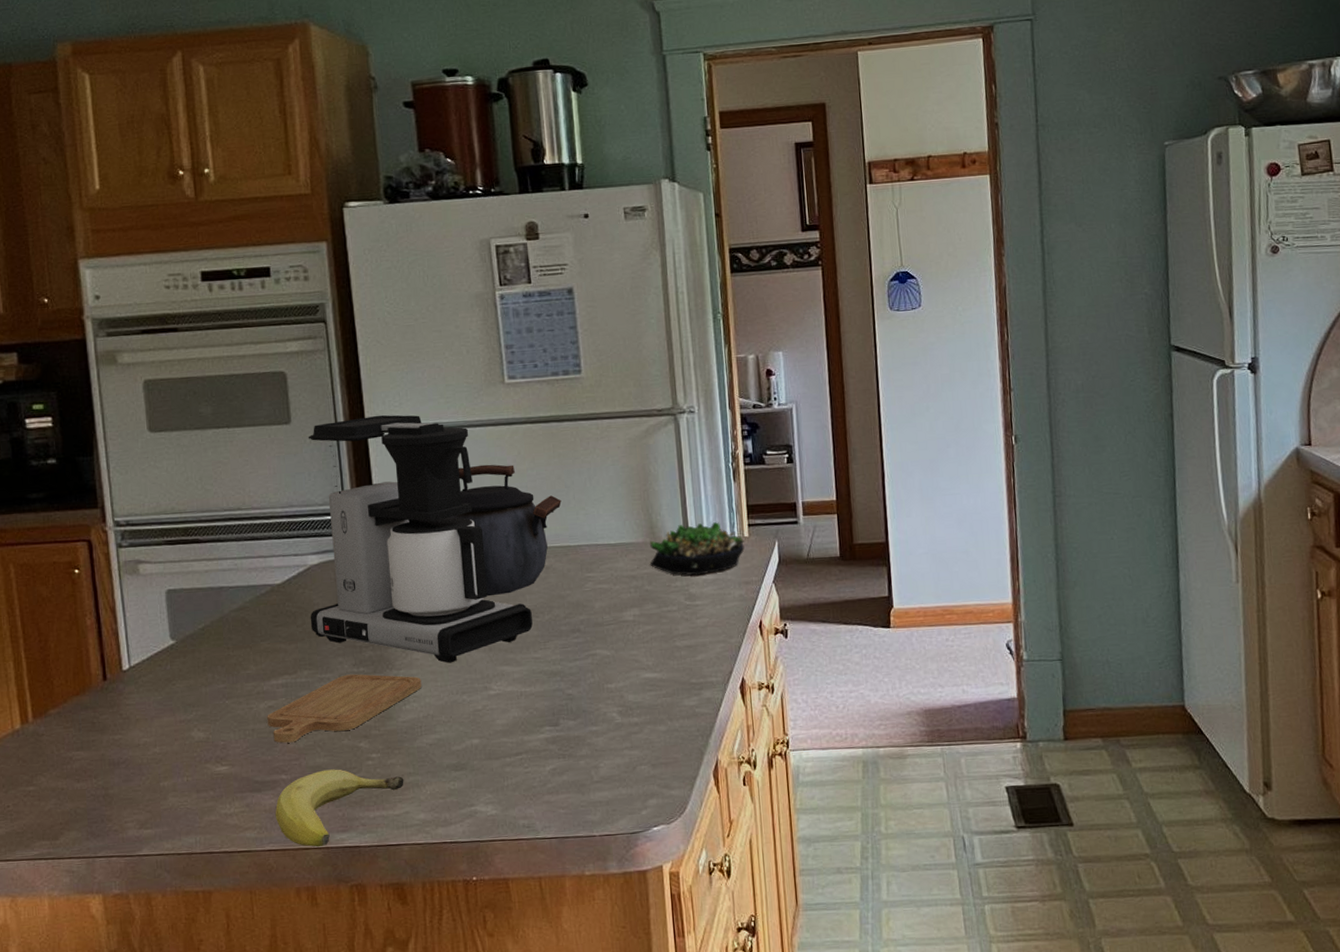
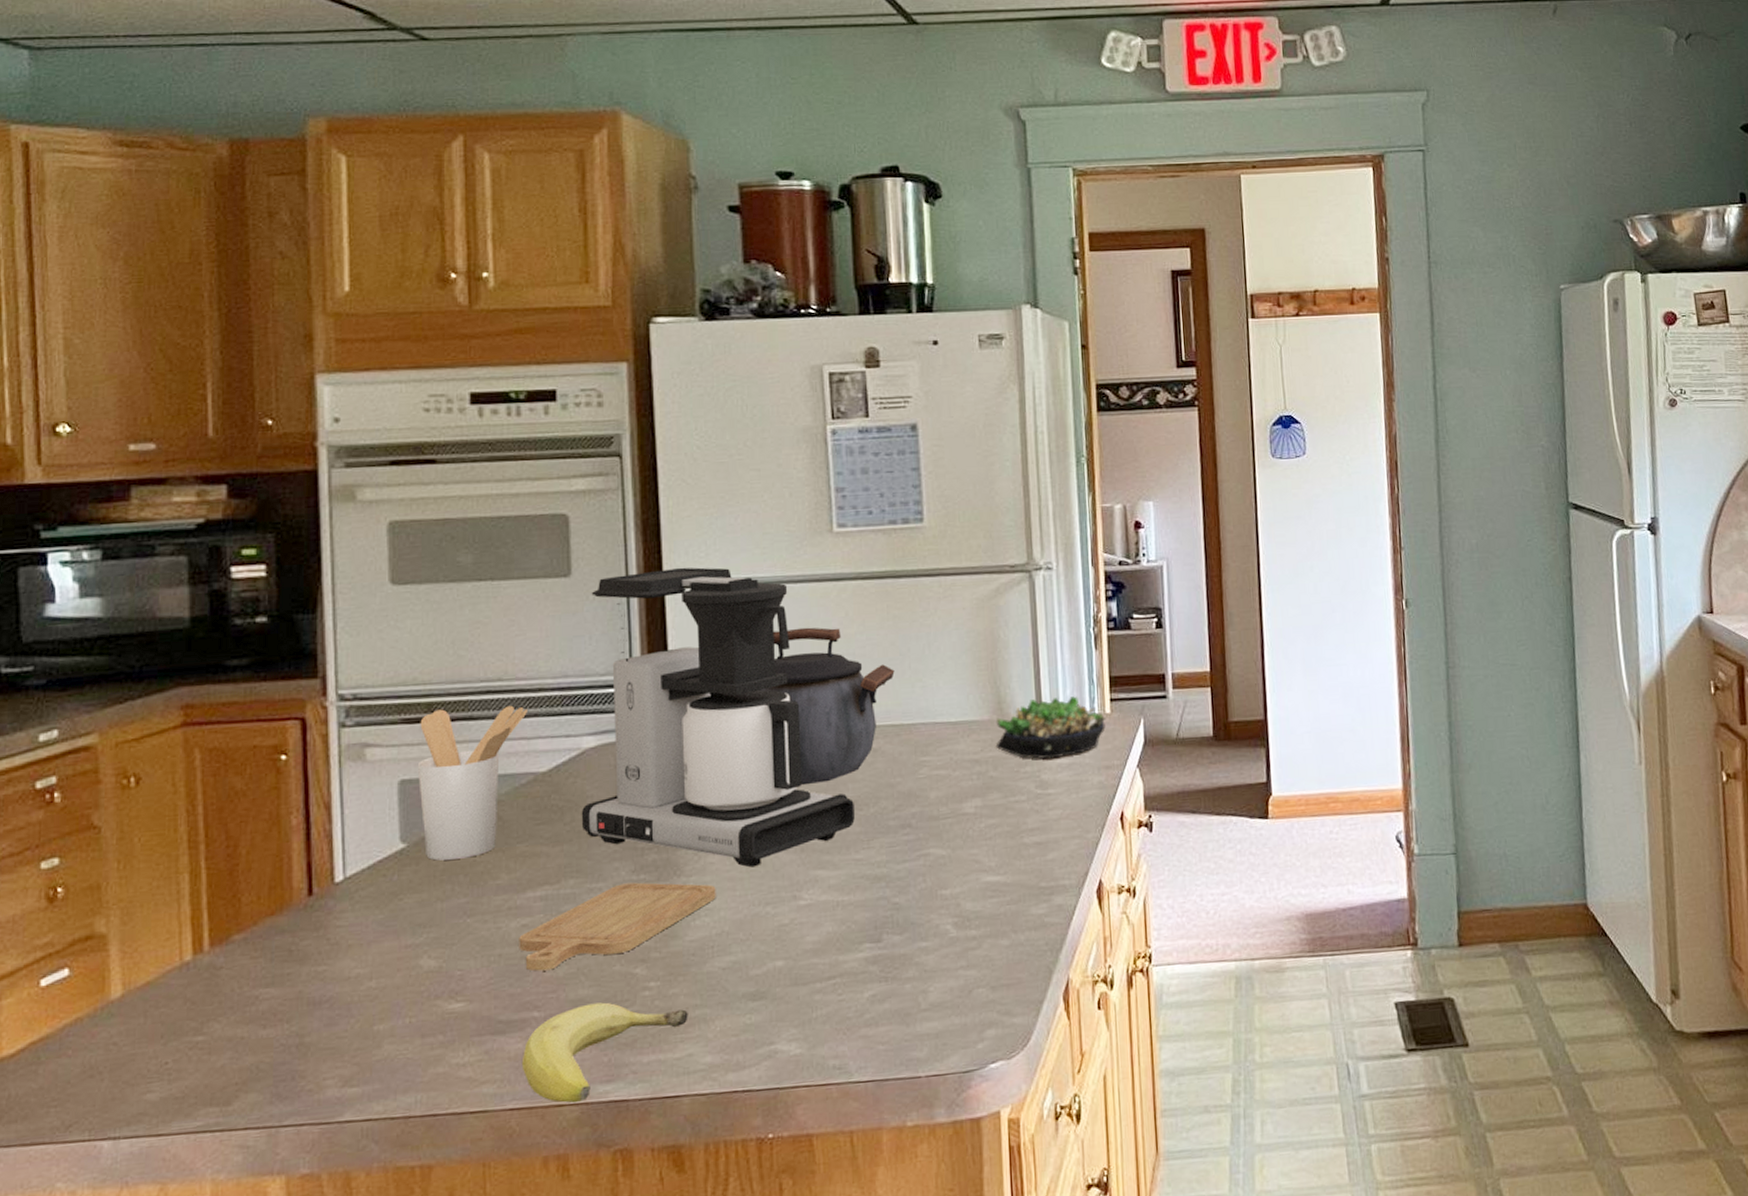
utensil holder: none [179,530,263,654] -> present [417,705,527,861]

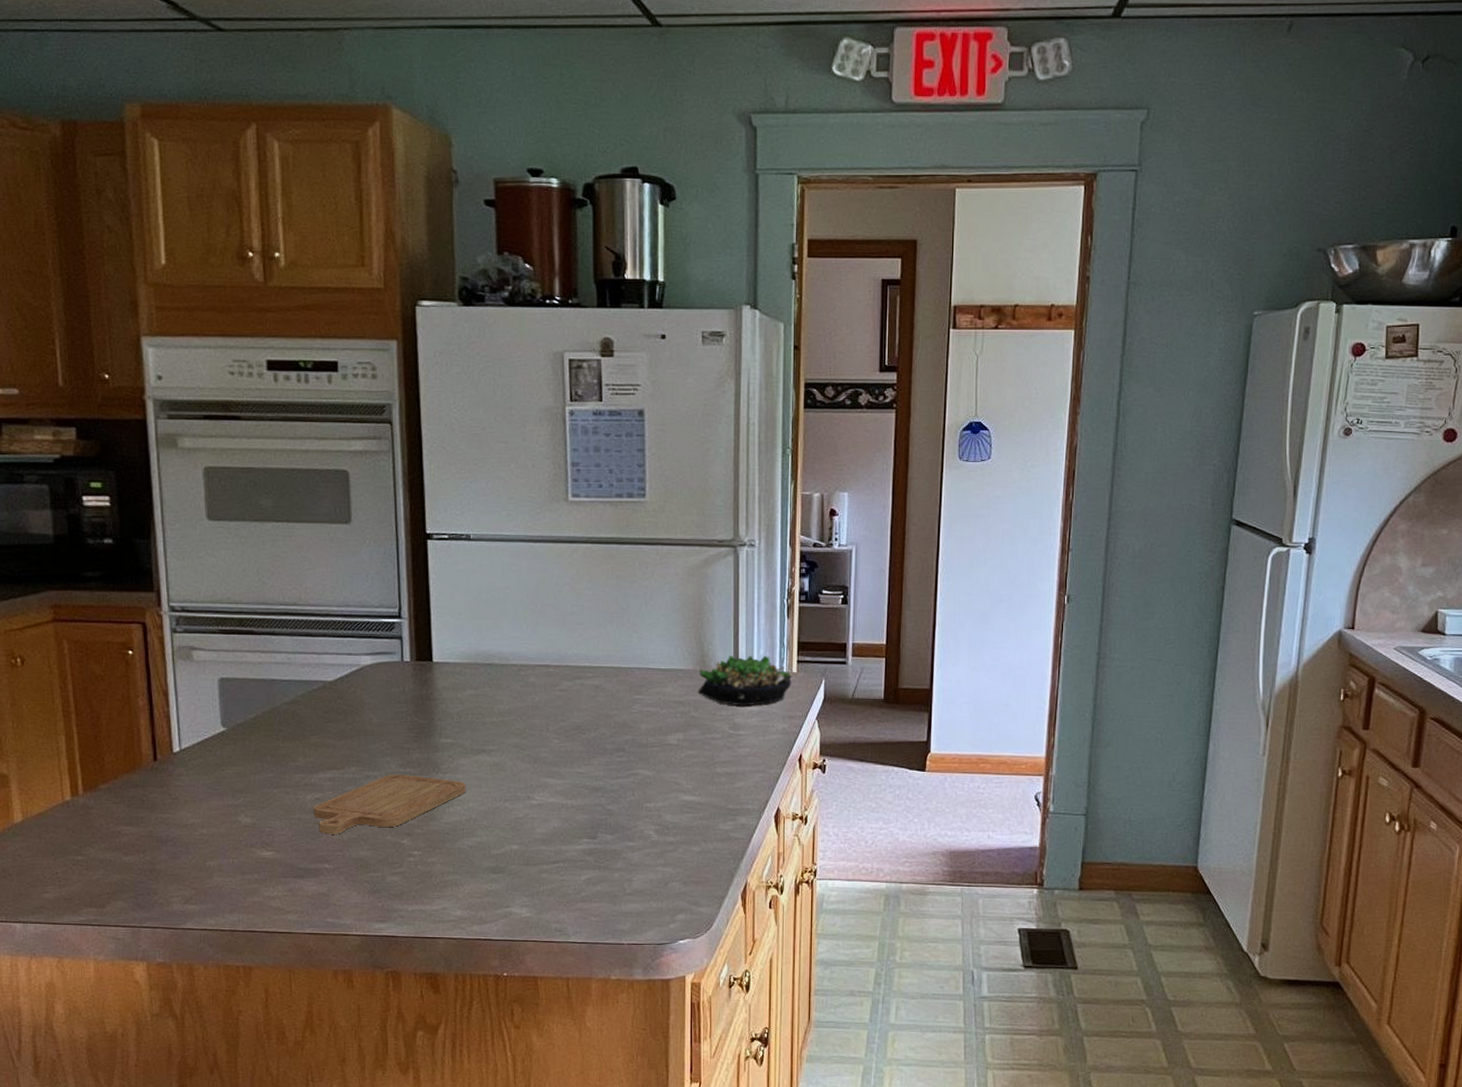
utensil holder: present [417,705,527,861] -> none [232,624,317,743]
fruit: present [521,1002,688,1104] -> none [316,862,443,934]
coffee maker: present [581,567,855,868] -> none [360,522,578,771]
kettle: present [757,627,895,786] -> none [502,580,616,710]

